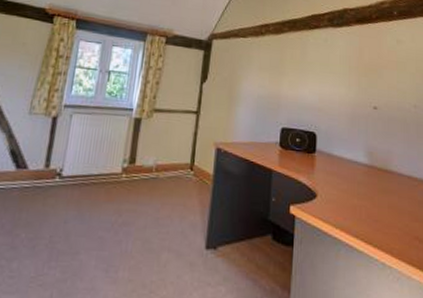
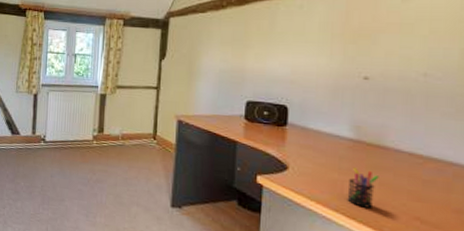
pen holder: none [365,192,388,232] -> present [347,167,379,209]

